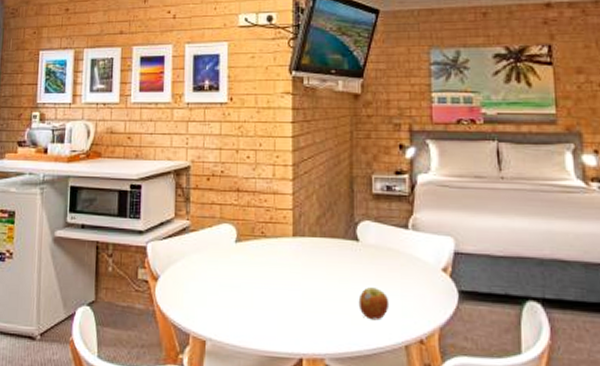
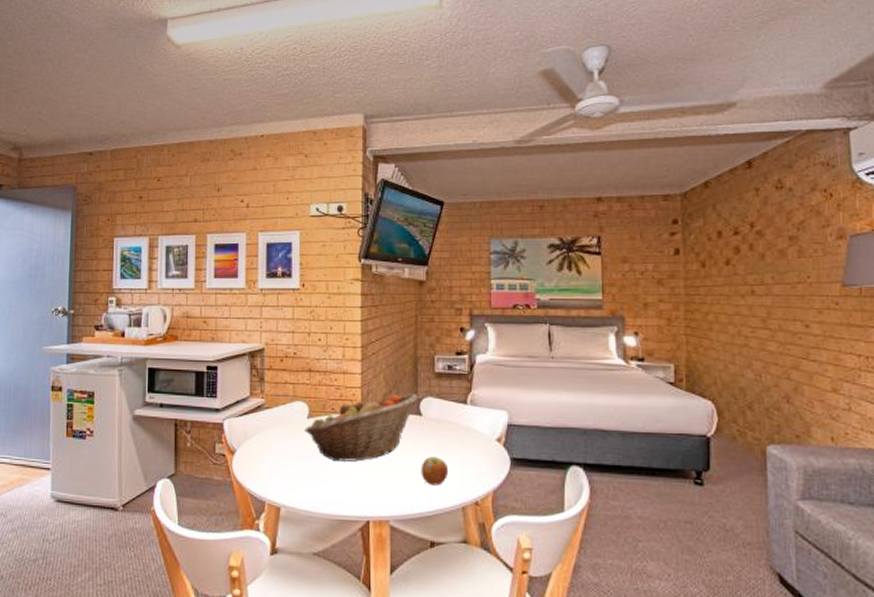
fruit basket: none [232,217,354,291] -> present [304,394,418,462]

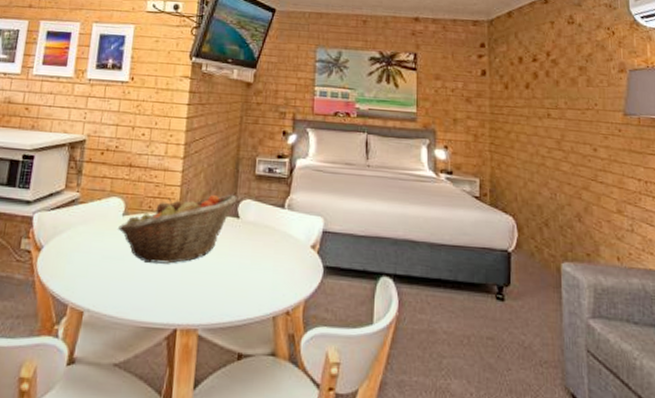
apple: present [421,457,449,486] -> none [233,262,262,293]

